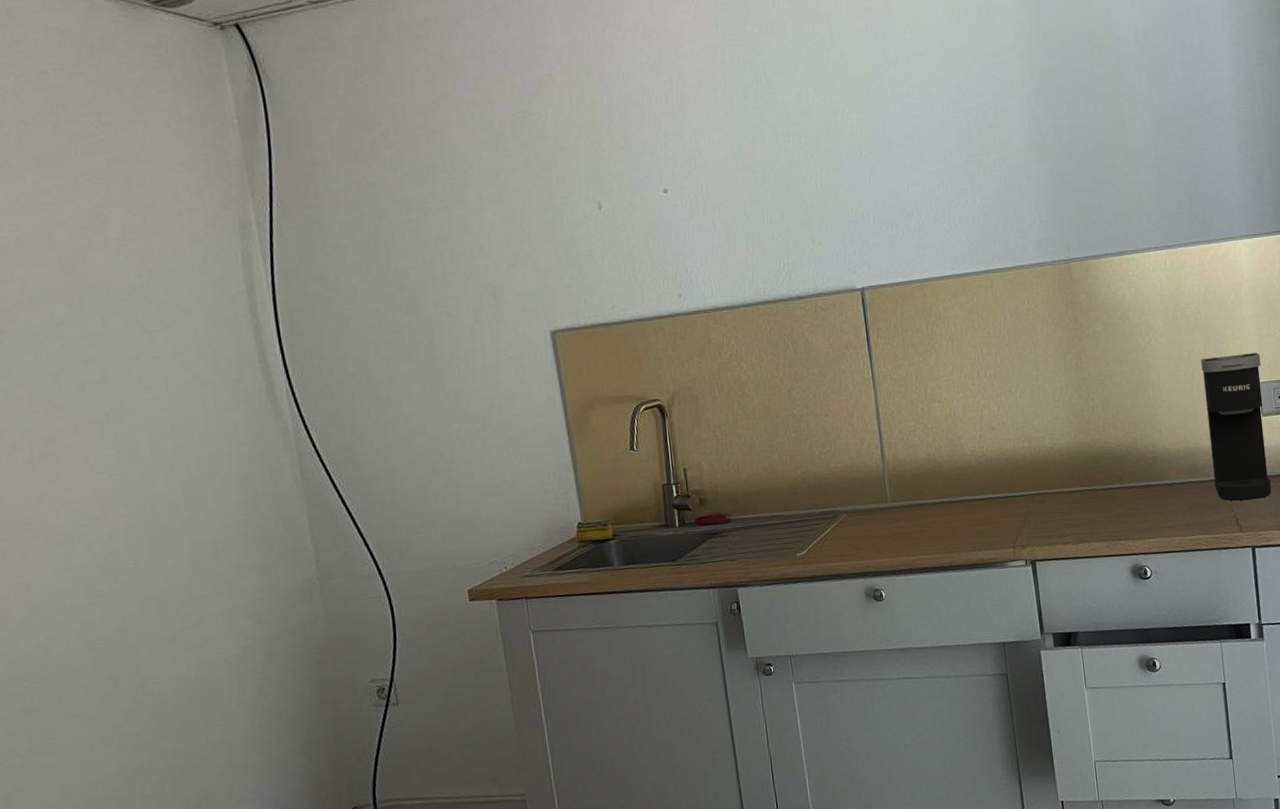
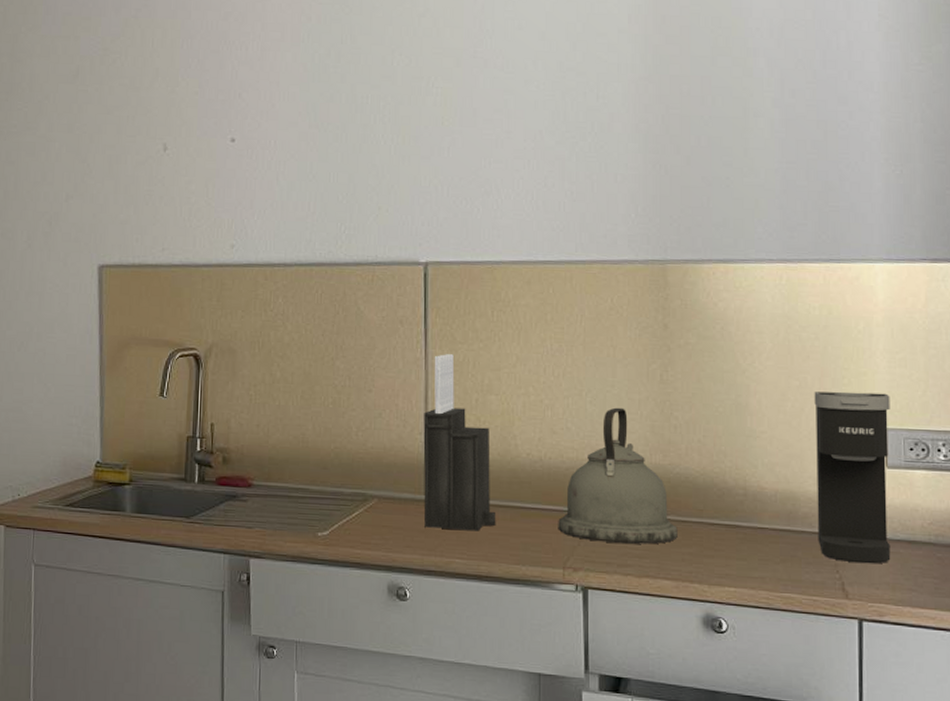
knife block: none [877,370,953,532] -> present [423,354,496,532]
kettle: none [1004,397,1104,519] -> present [558,407,678,545]

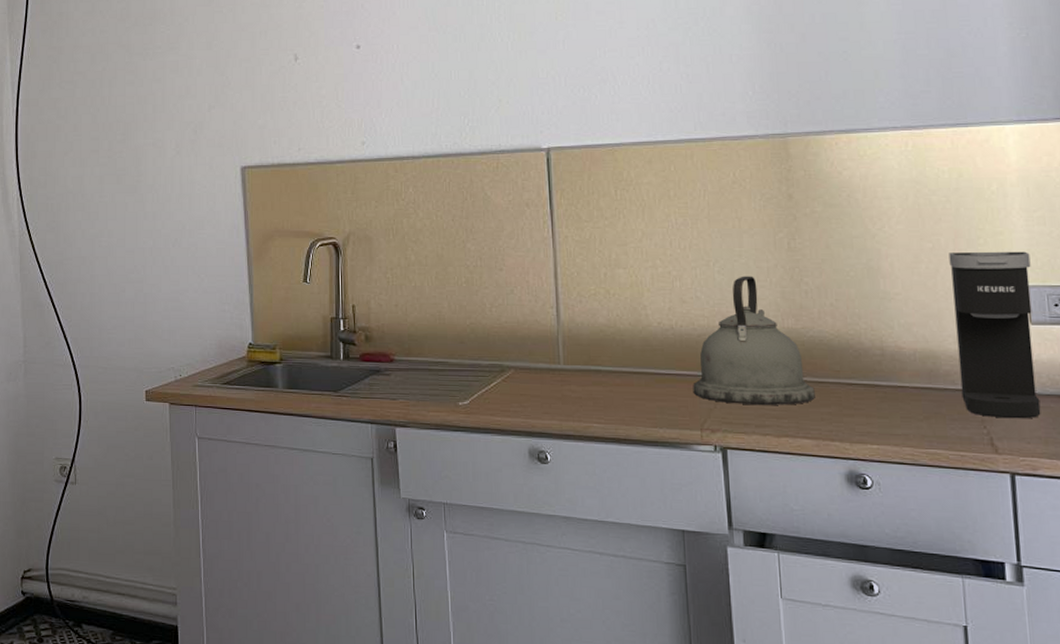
knife block: present [423,354,496,532] -> none [554,232,632,397]

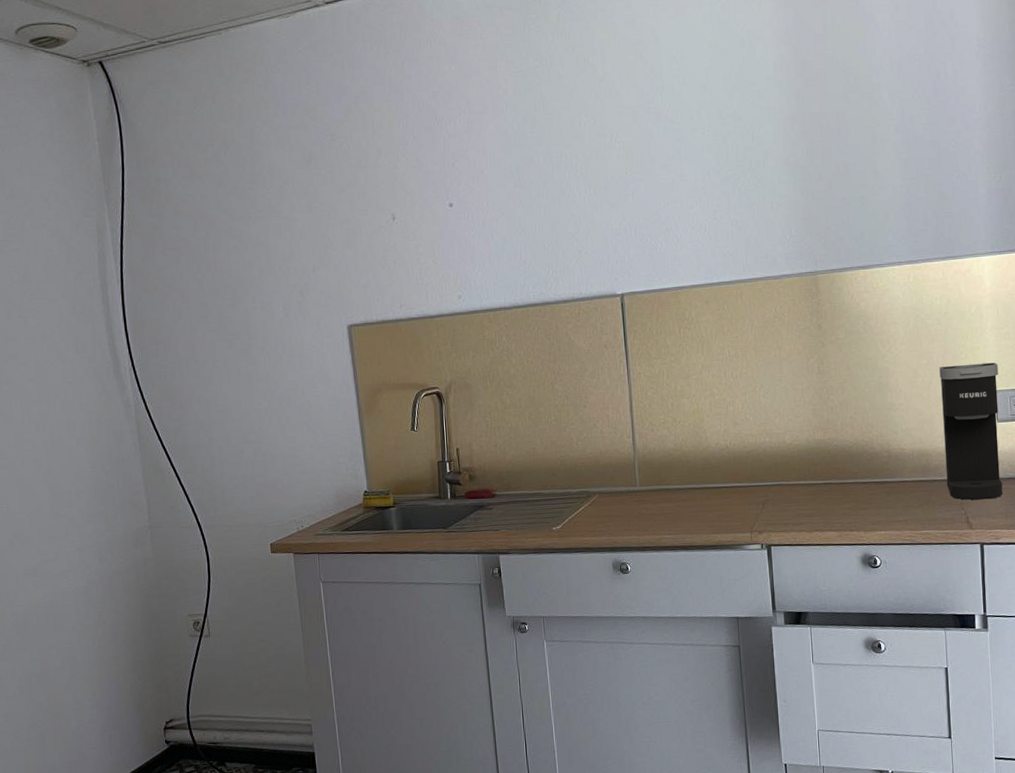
kettle: present [693,276,815,405] -> none [744,397,839,508]

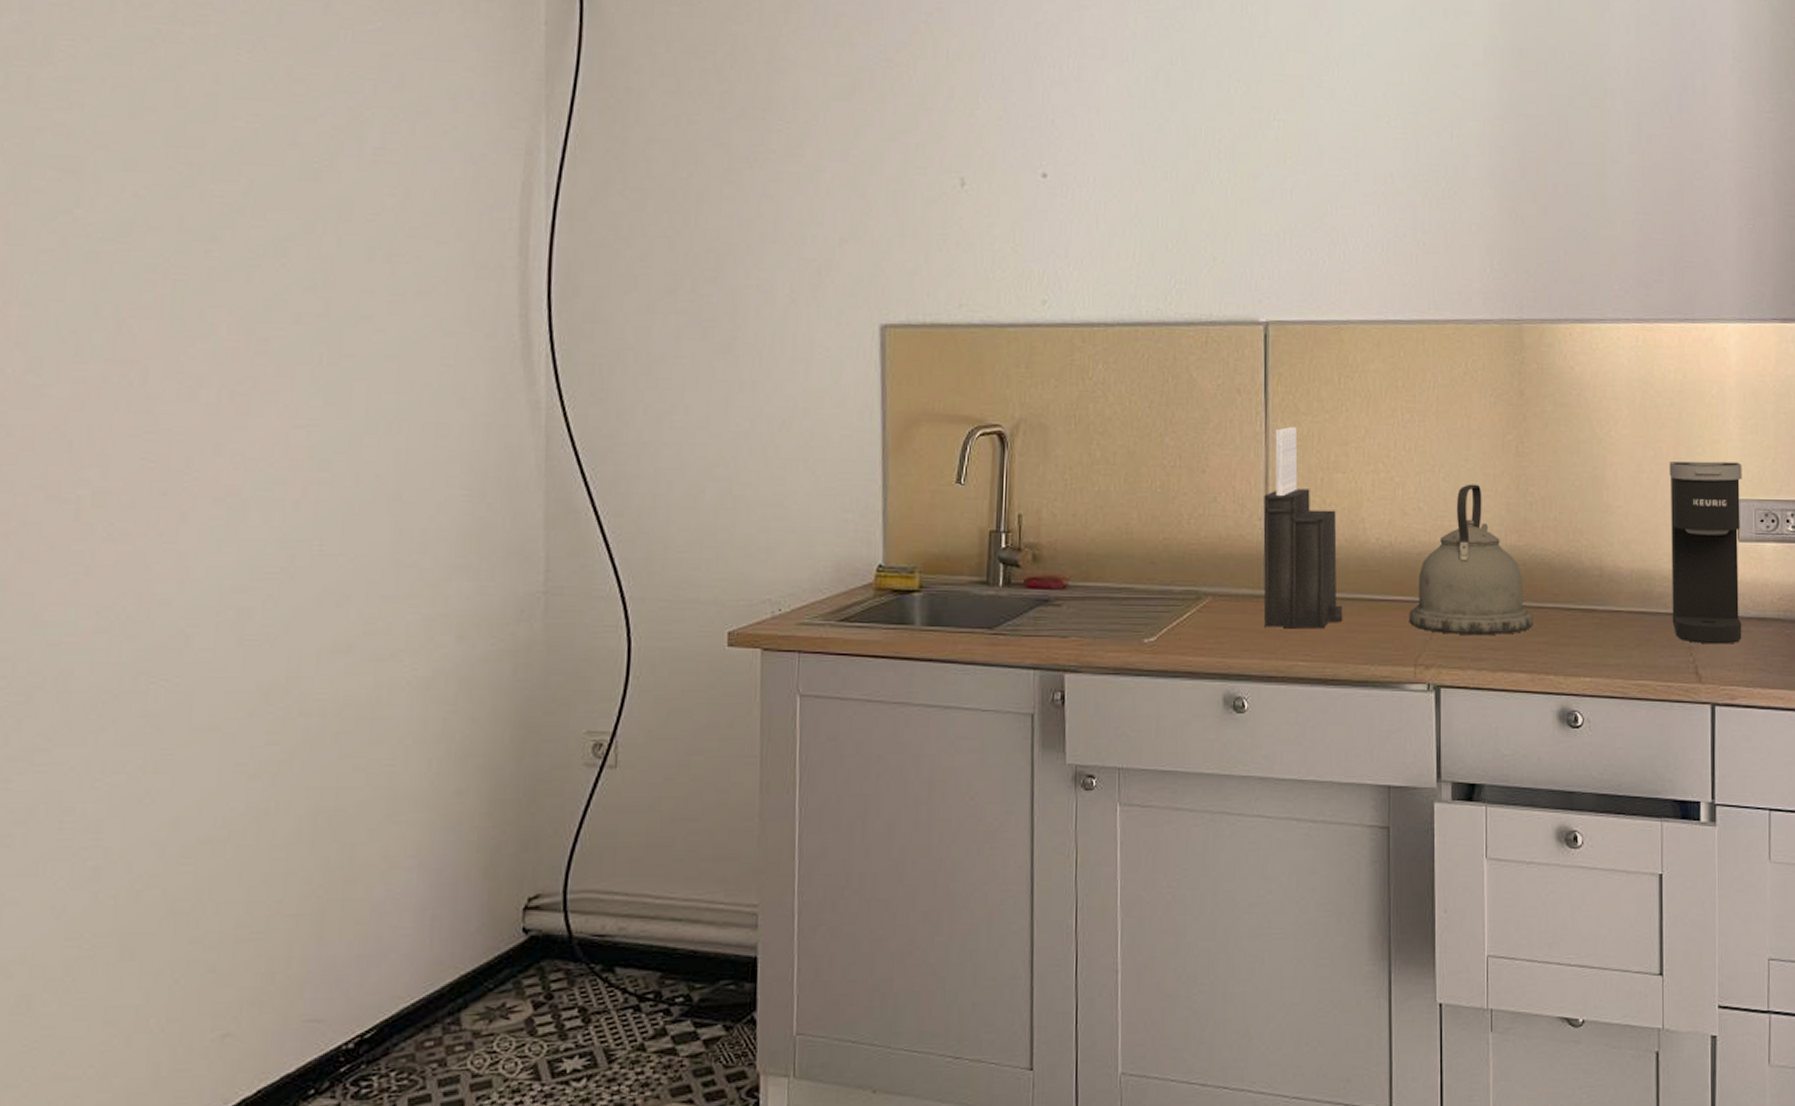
knife block: none [630,369,695,513] -> present [1263,427,1343,629]
kettle: none [744,397,839,508] -> present [1409,484,1533,635]

